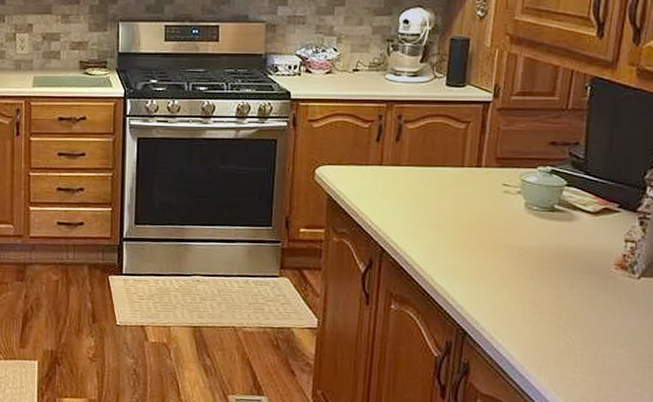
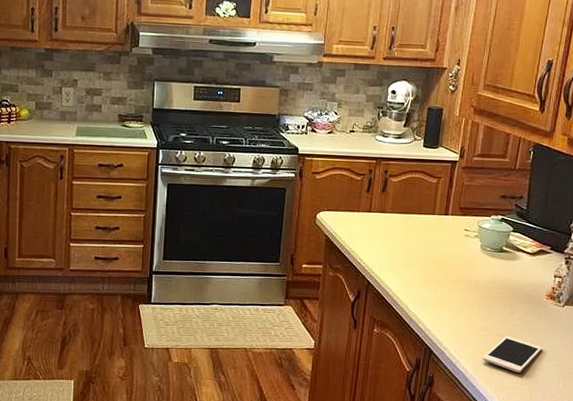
cell phone: none [532,315,612,360] -> present [482,336,542,373]

